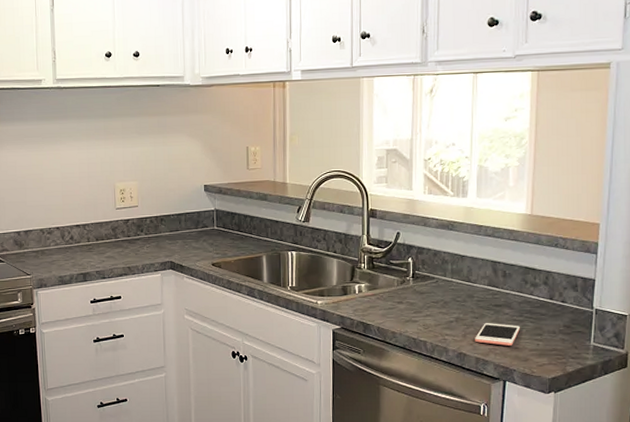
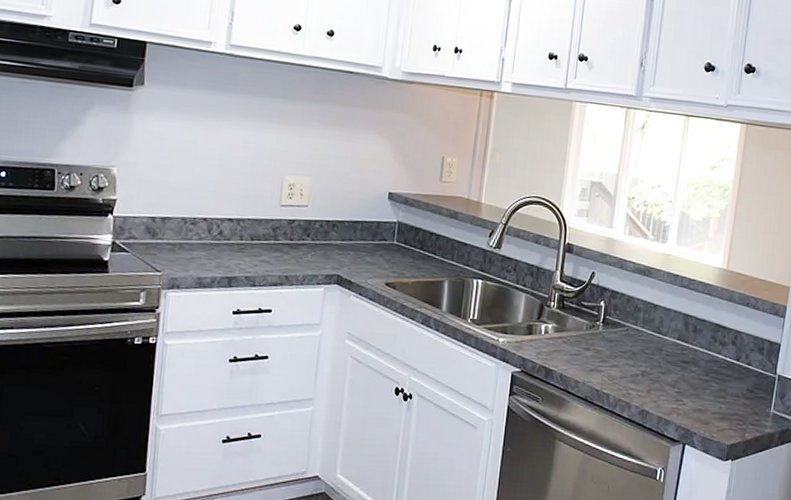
cell phone: present [475,323,520,346] -> none [659,380,705,406]

